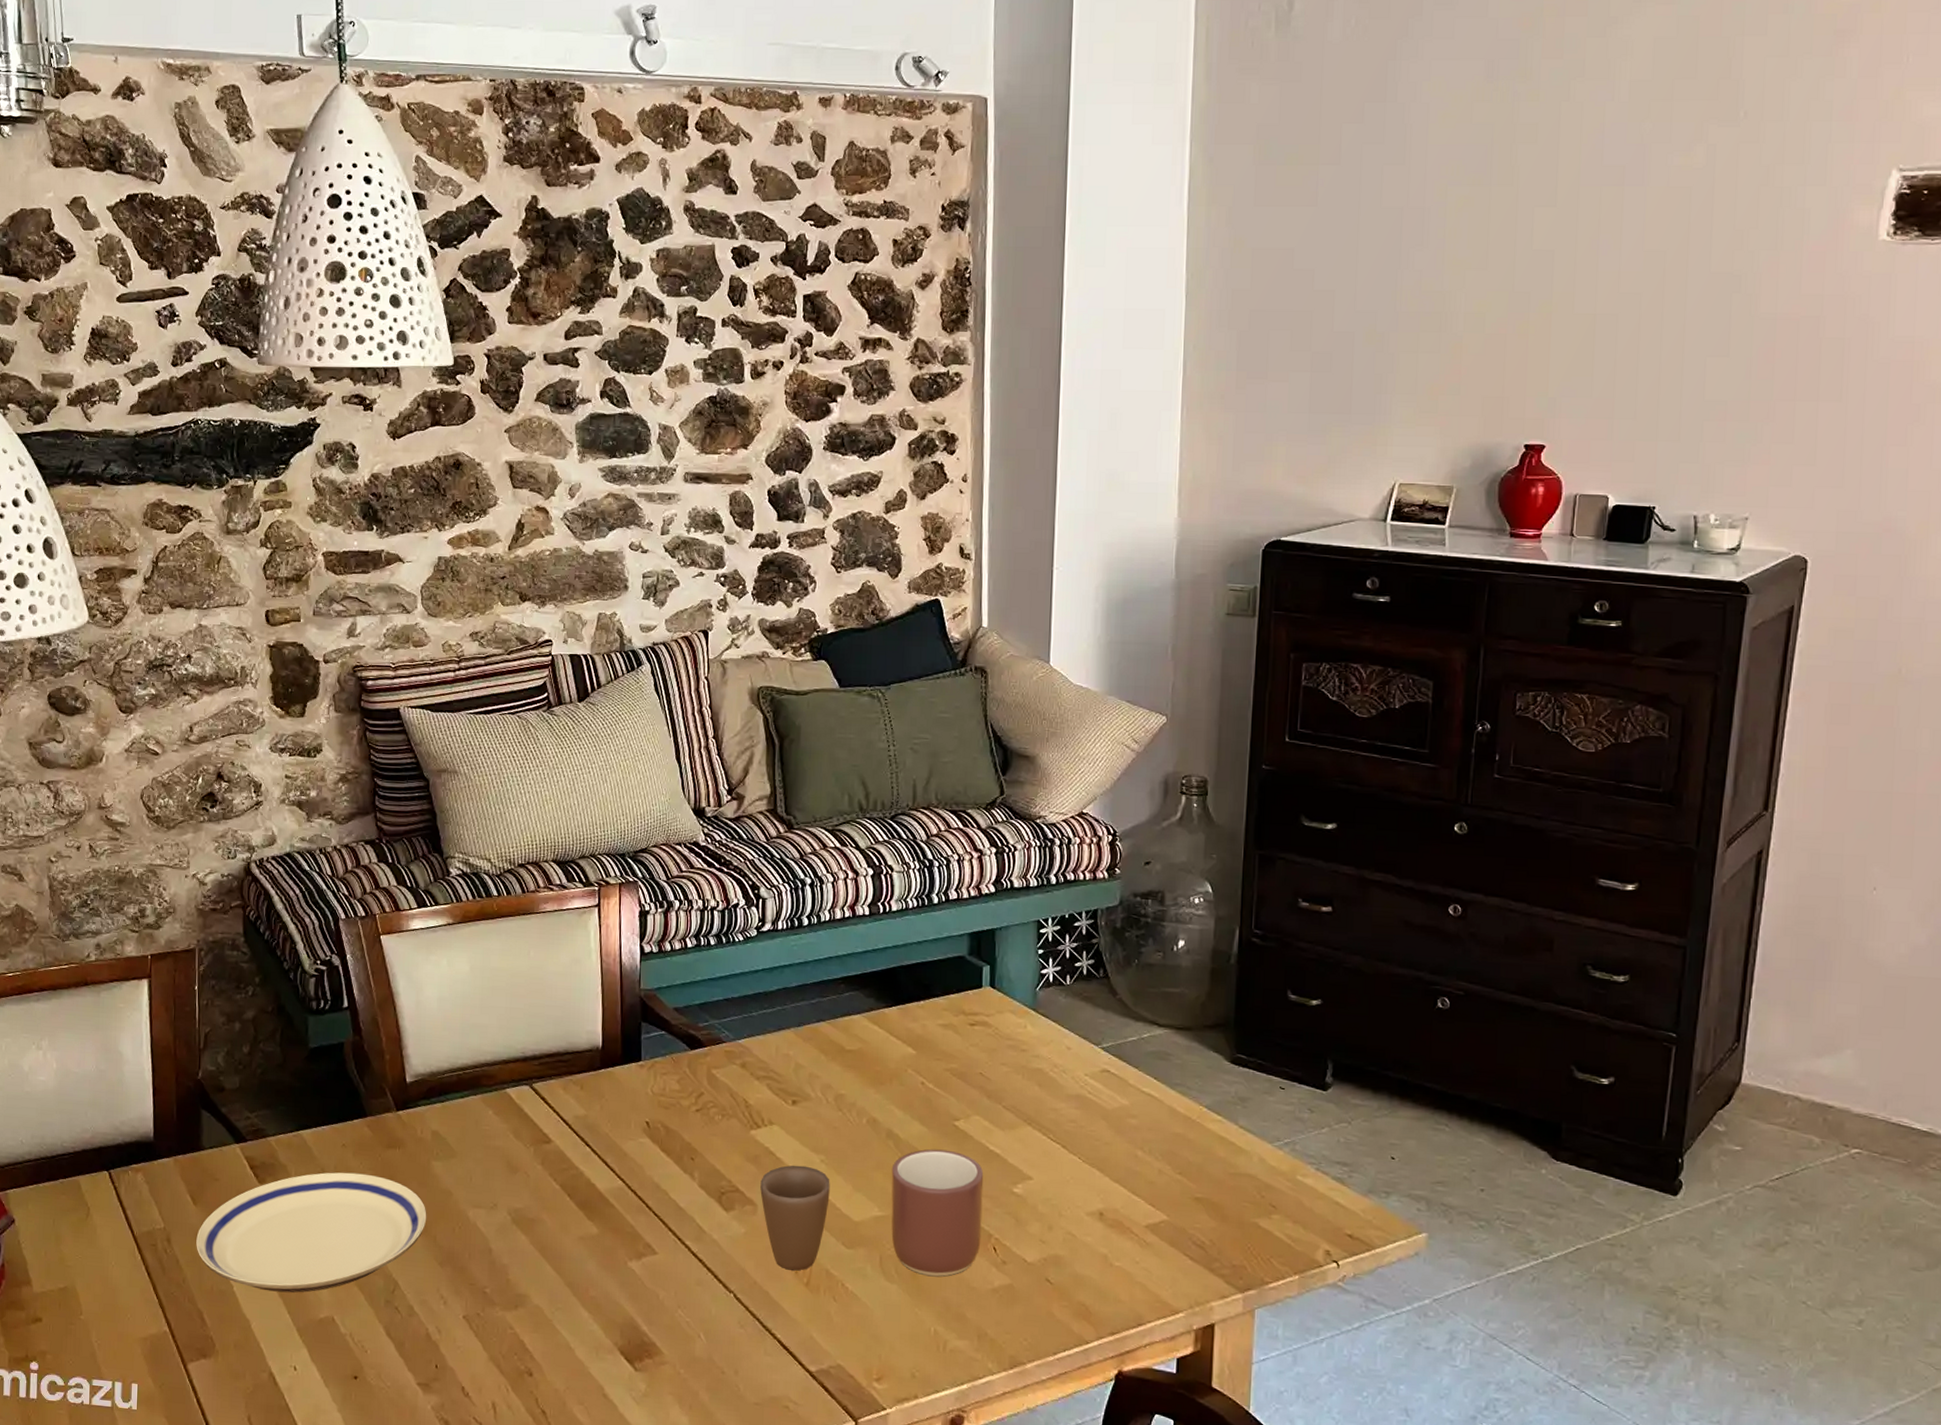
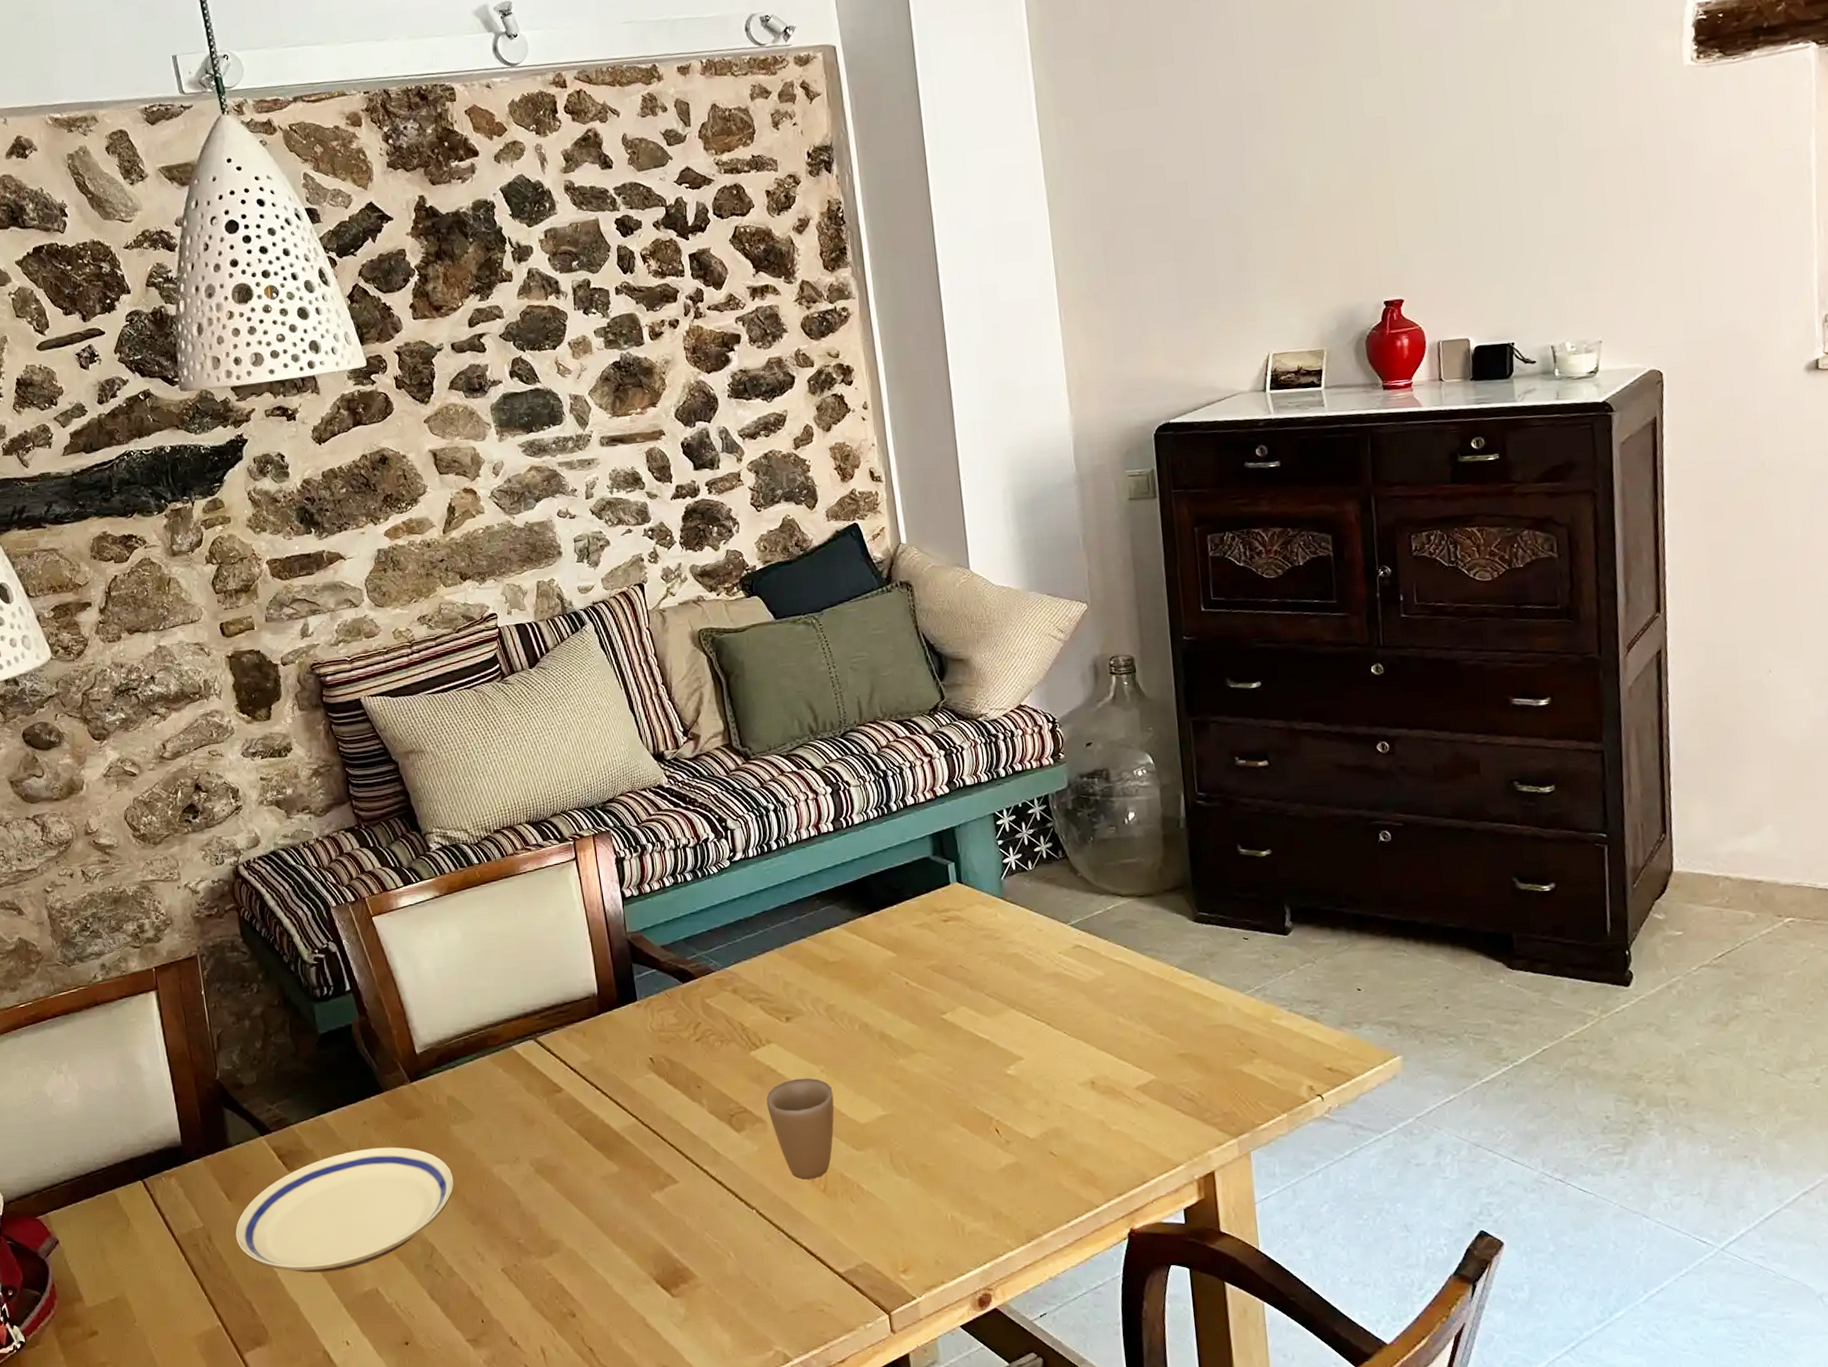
mug: present [891,1149,984,1277] -> none [889,1043,983,1166]

